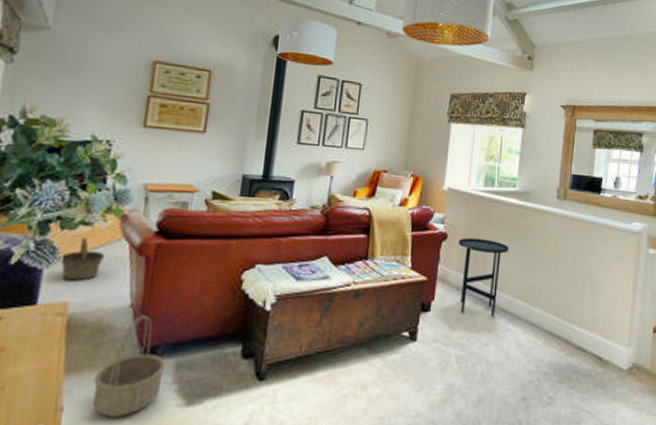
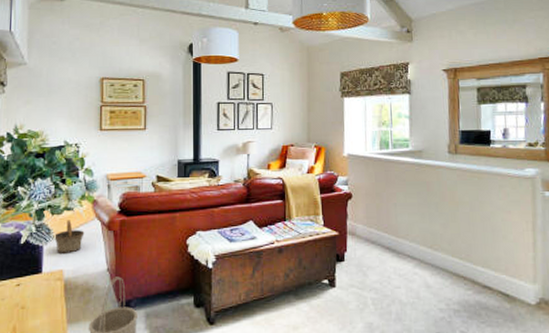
side table: present [457,237,509,317] -> none [362,195,408,263]

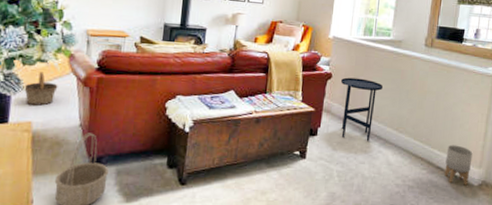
side table: none [362,195,408,263] -> present [340,77,383,141]
planter: none [492,259,524,305] -> present [444,144,473,186]

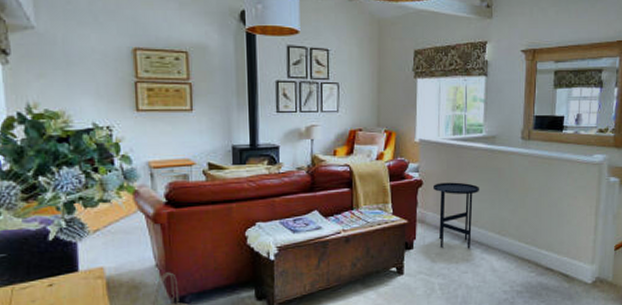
basket: present [23,71,58,106] -> none [88,213,126,250]
planter: present [444,144,473,186] -> none [555,242,584,284]

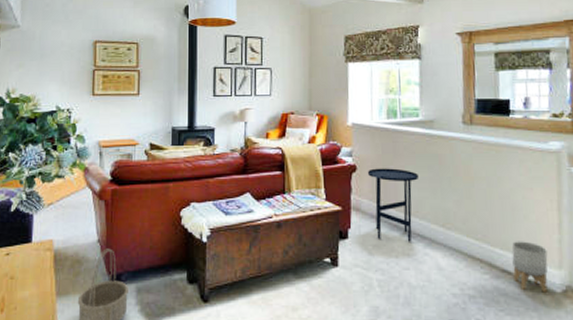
planter: none [555,242,584,284] -> present [511,241,548,293]

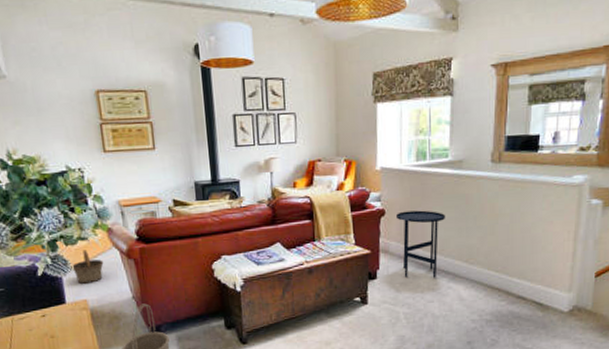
basket: none [43,188,75,223] -> present [71,249,104,284]
planter: present [511,241,548,293] -> none [527,270,560,313]

